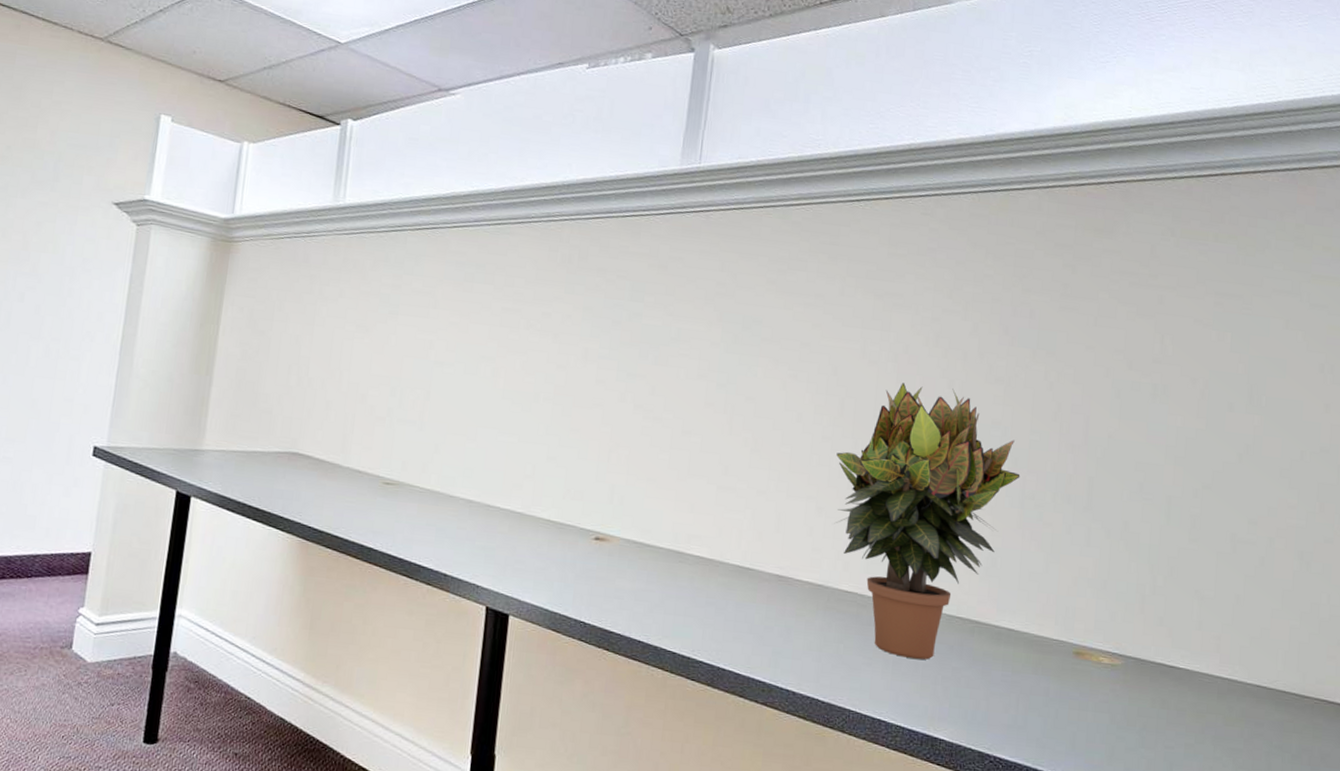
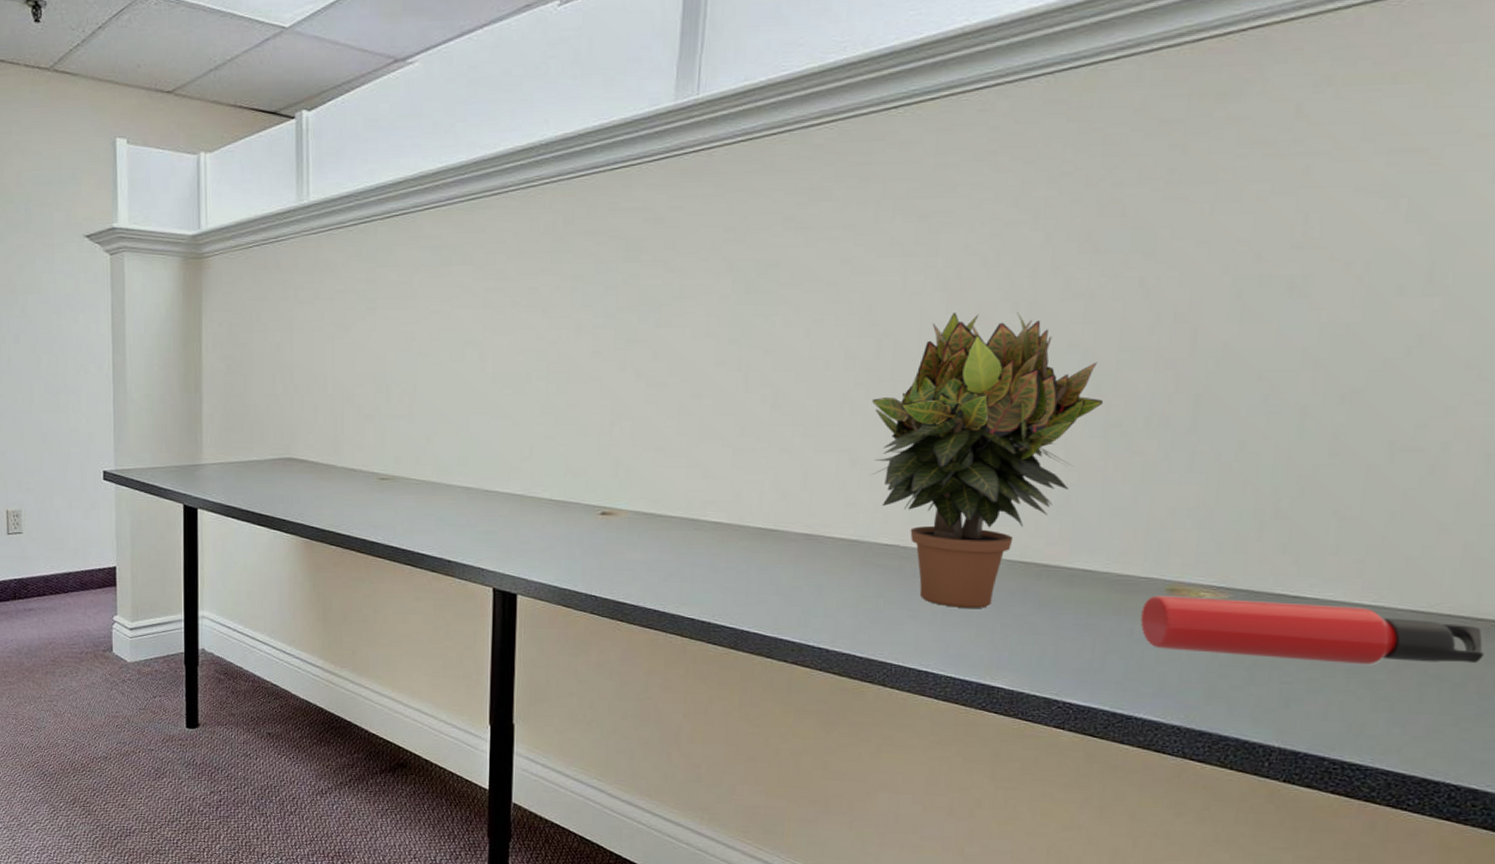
water bottle: none [1054,657,1312,737] -> present [1140,595,1484,665]

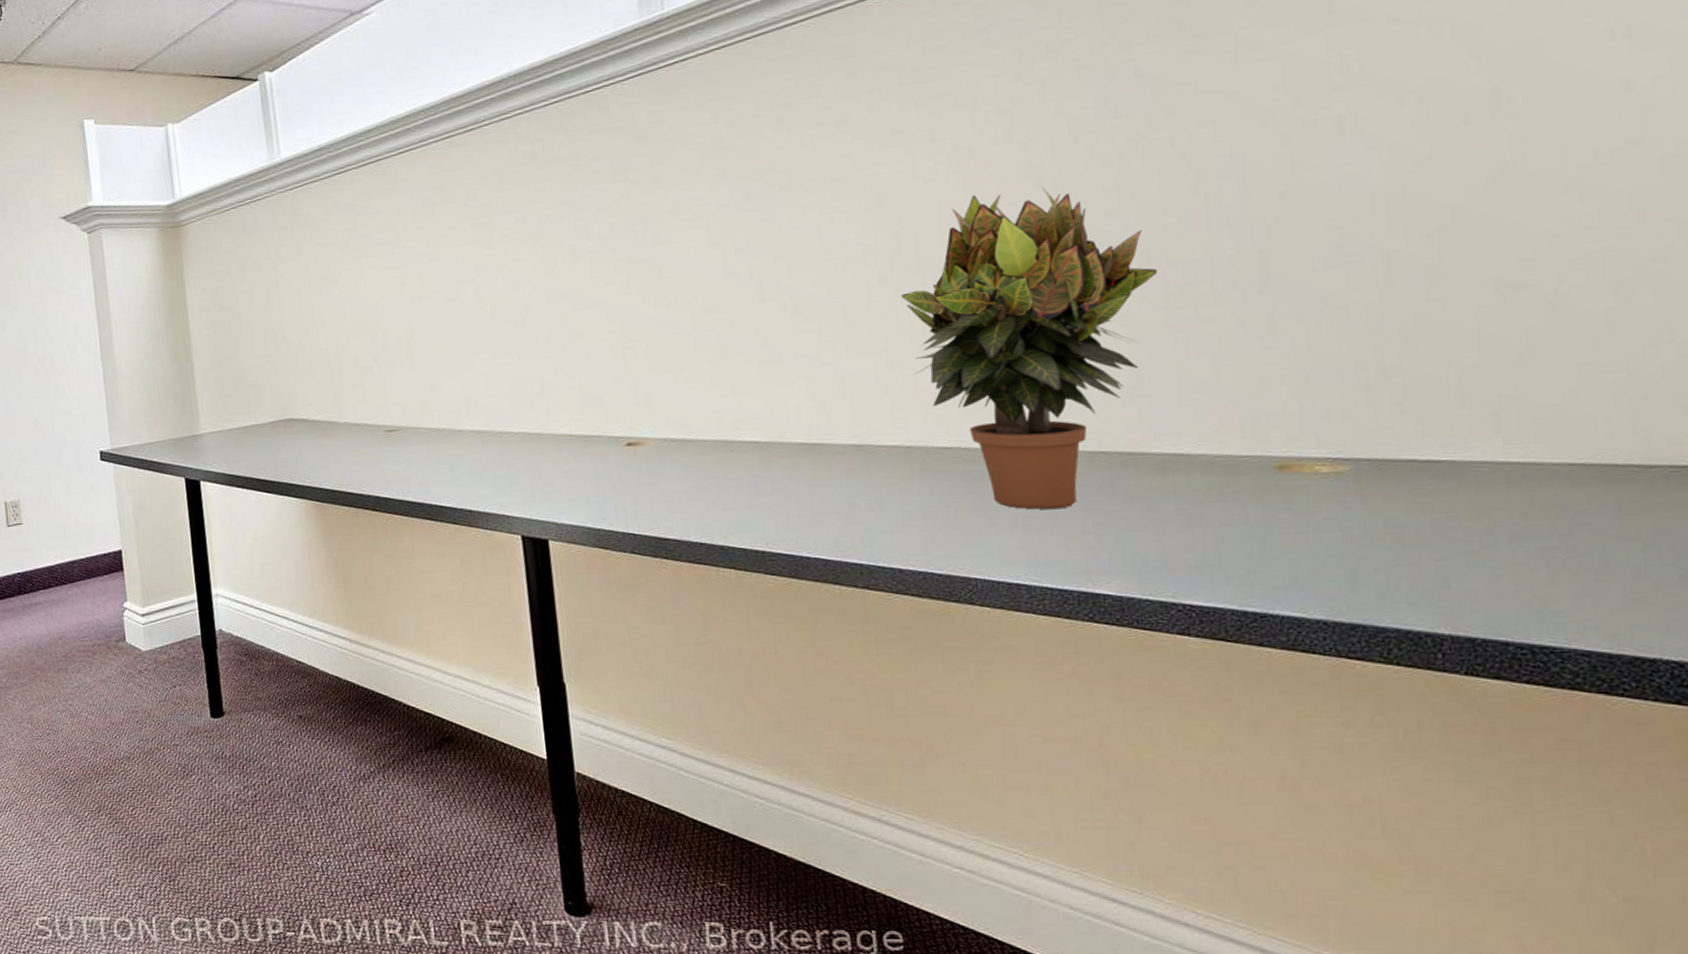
water bottle: present [1140,595,1484,665] -> none [1251,465,1670,535]

